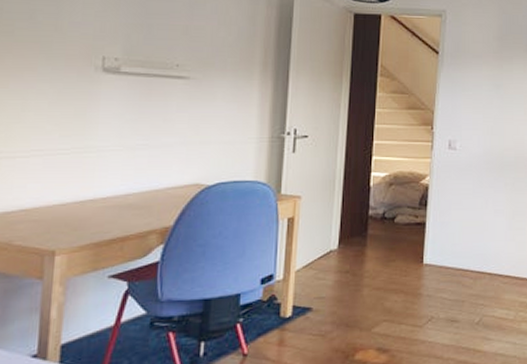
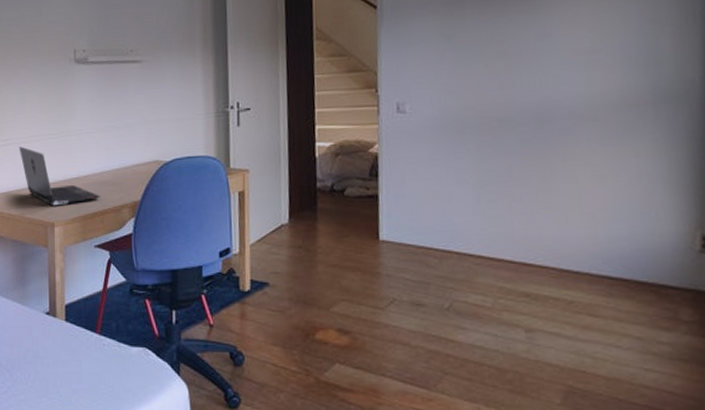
laptop computer: none [12,161,123,232] -> present [19,146,101,206]

